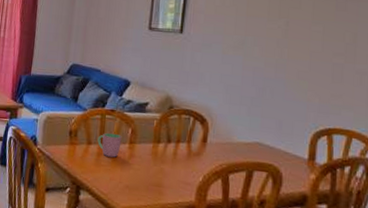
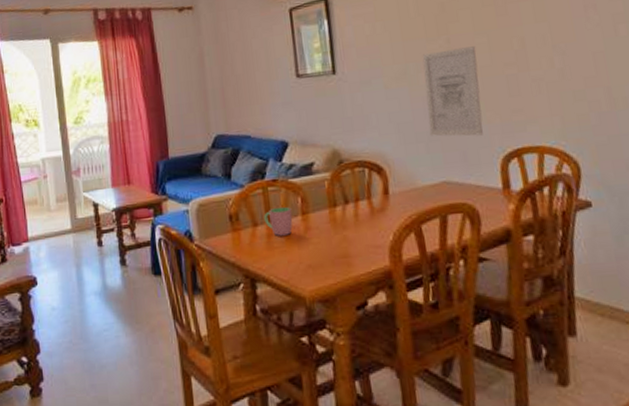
wall art: none [253,31,311,110] -> present [422,46,483,137]

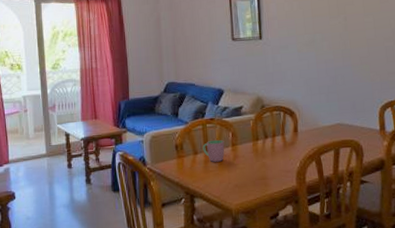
wall art: present [422,46,483,137] -> none [326,24,368,91]

